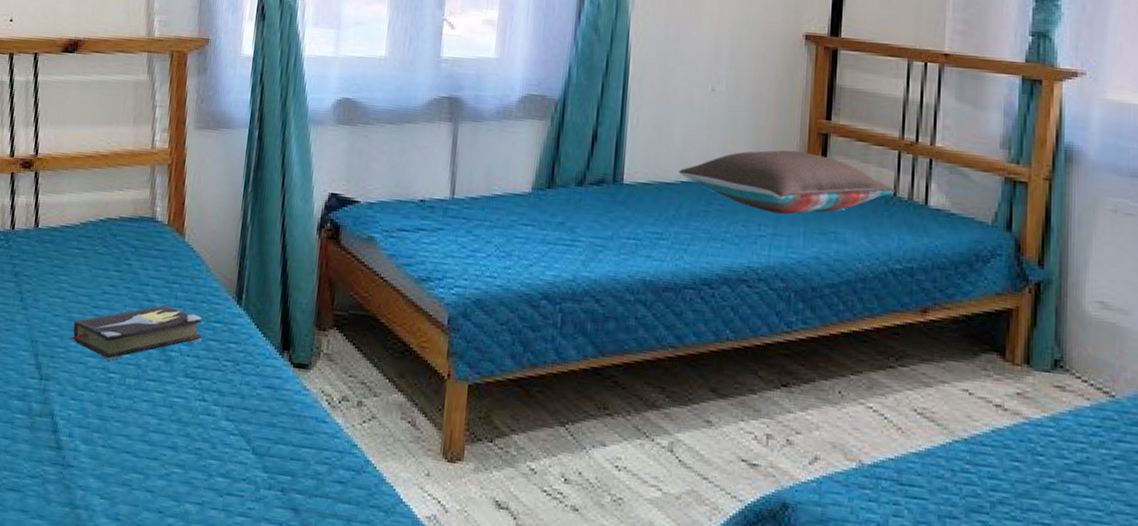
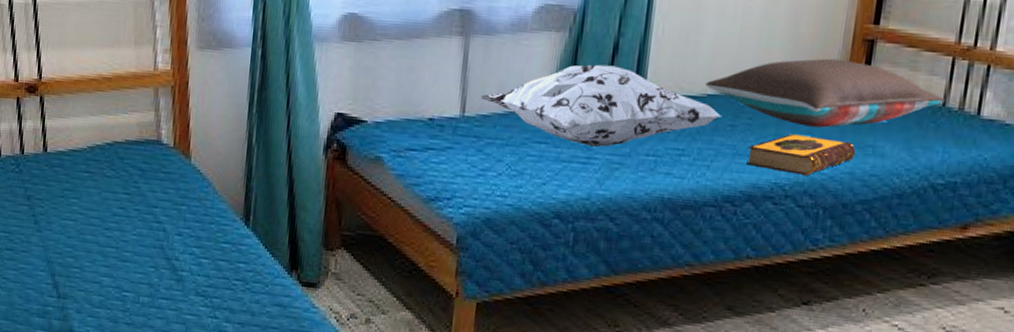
hardback book: present [68,305,202,361] -> none [82,226,212,280]
decorative pillow: none [468,151,694,230] -> present [479,64,721,148]
hardback book: none [721,219,820,261] -> present [746,134,856,176]

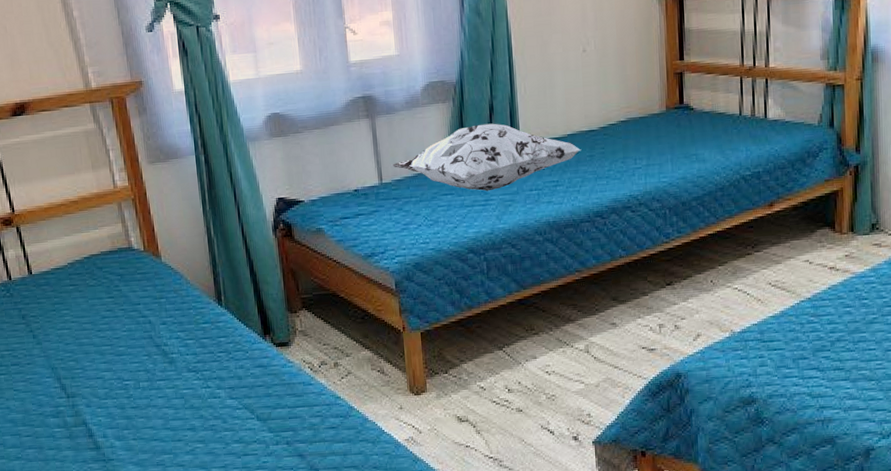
pillow: present [705,58,945,128] -> none [565,91,740,147]
hardback book: present [746,134,856,176] -> none [605,154,684,187]

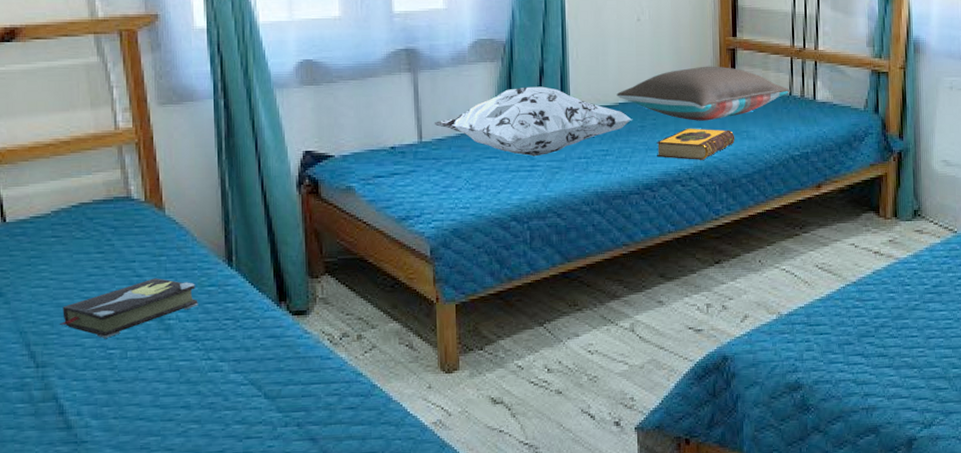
hardback book: none [82,318,196,371] -> present [59,278,198,338]
pillow: none [565,91,740,147] -> present [616,66,790,121]
hardback book: none [605,154,684,187] -> present [656,128,735,161]

